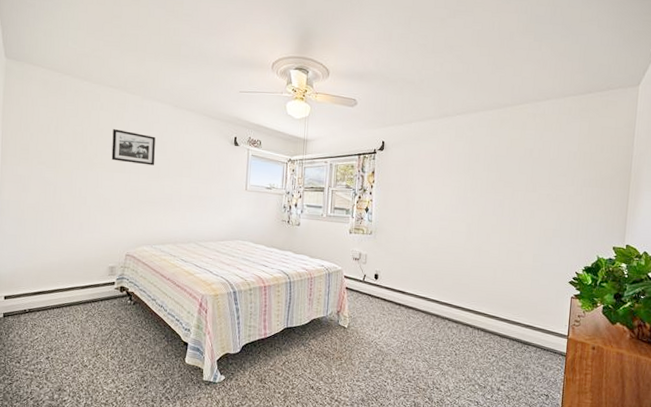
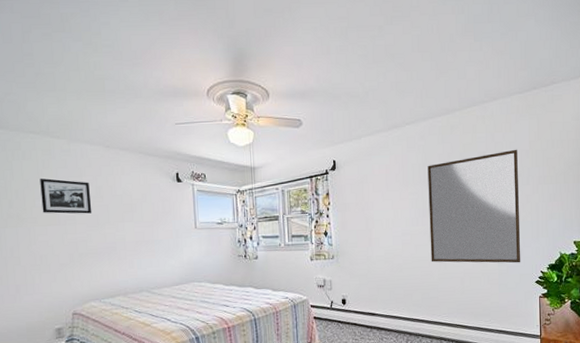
home mirror: none [466,149,565,262] -> present [427,149,521,263]

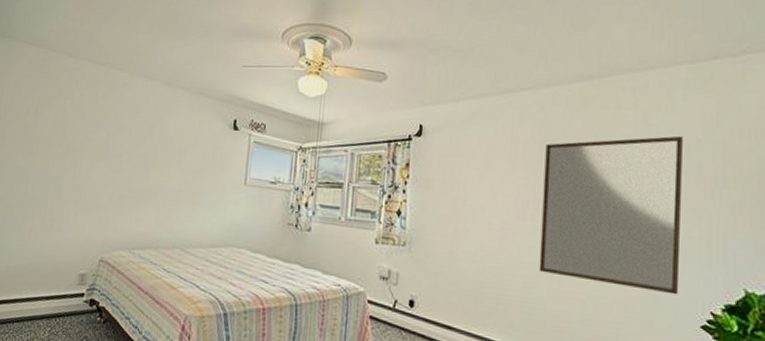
picture frame: present [40,178,92,214] -> none [92,111,143,153]

